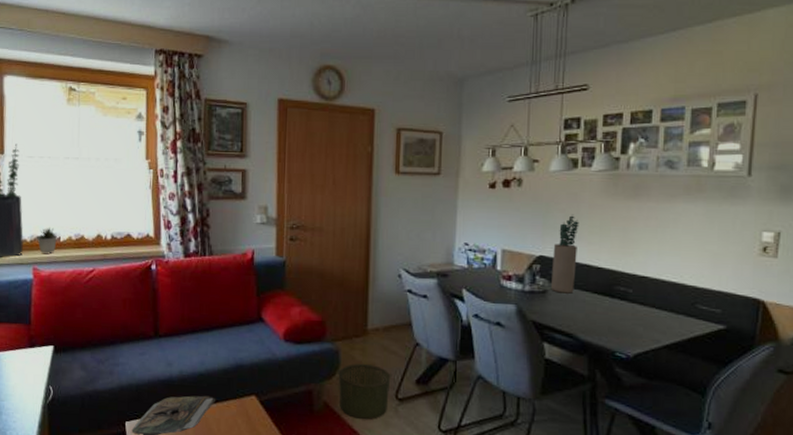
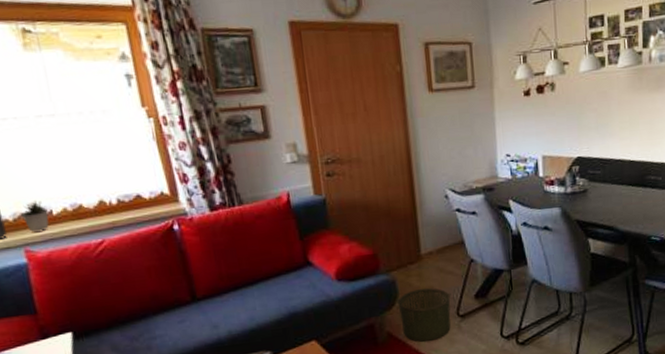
vase: present [550,214,579,294] -> none [589,112,612,190]

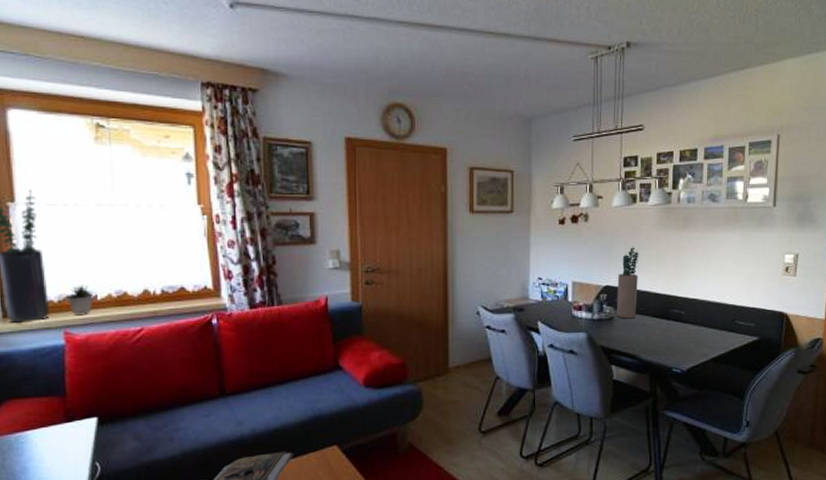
basket: present [396,288,452,342] -> none [420,402,475,455]
vase: none [589,112,612,190] -> present [616,246,639,319]

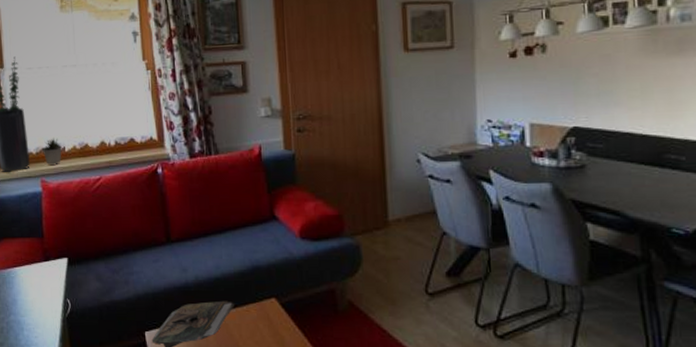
vase: present [616,246,639,319] -> none [588,78,617,167]

